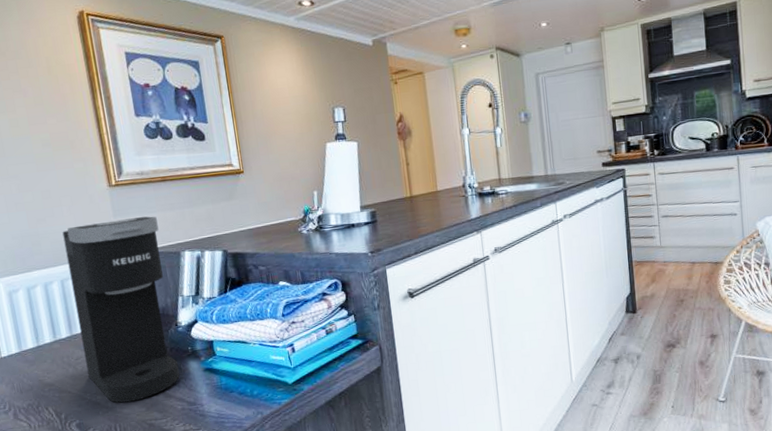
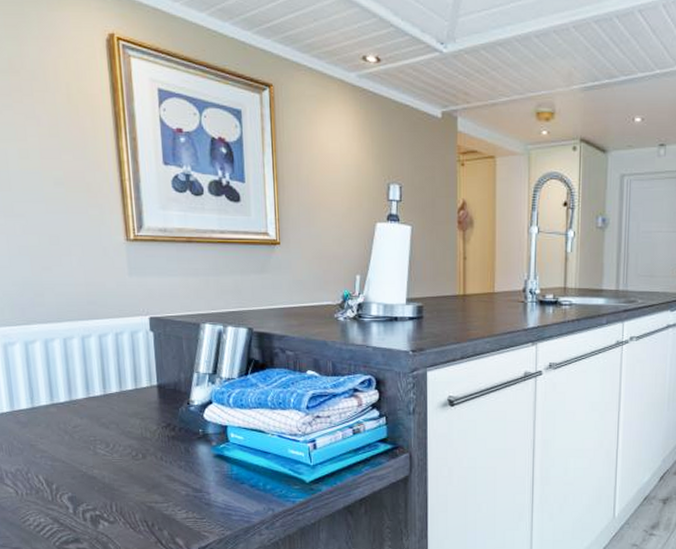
coffee maker: present [62,216,180,403] -> none [69,279,187,480]

